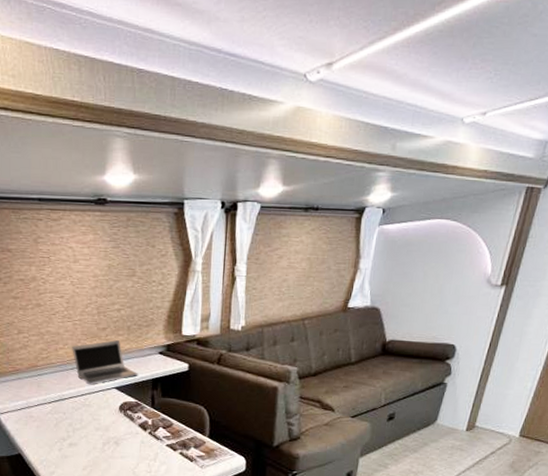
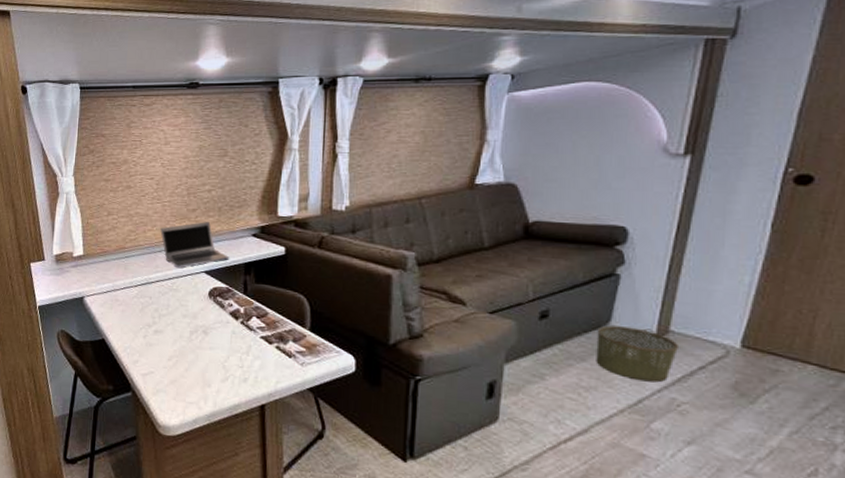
basket: none [424,424,480,466] -> present [596,325,678,383]

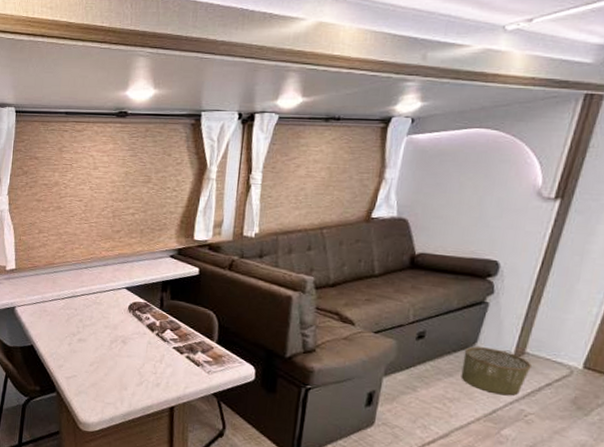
laptop: present [160,222,230,269] -> none [87,242,149,284]

